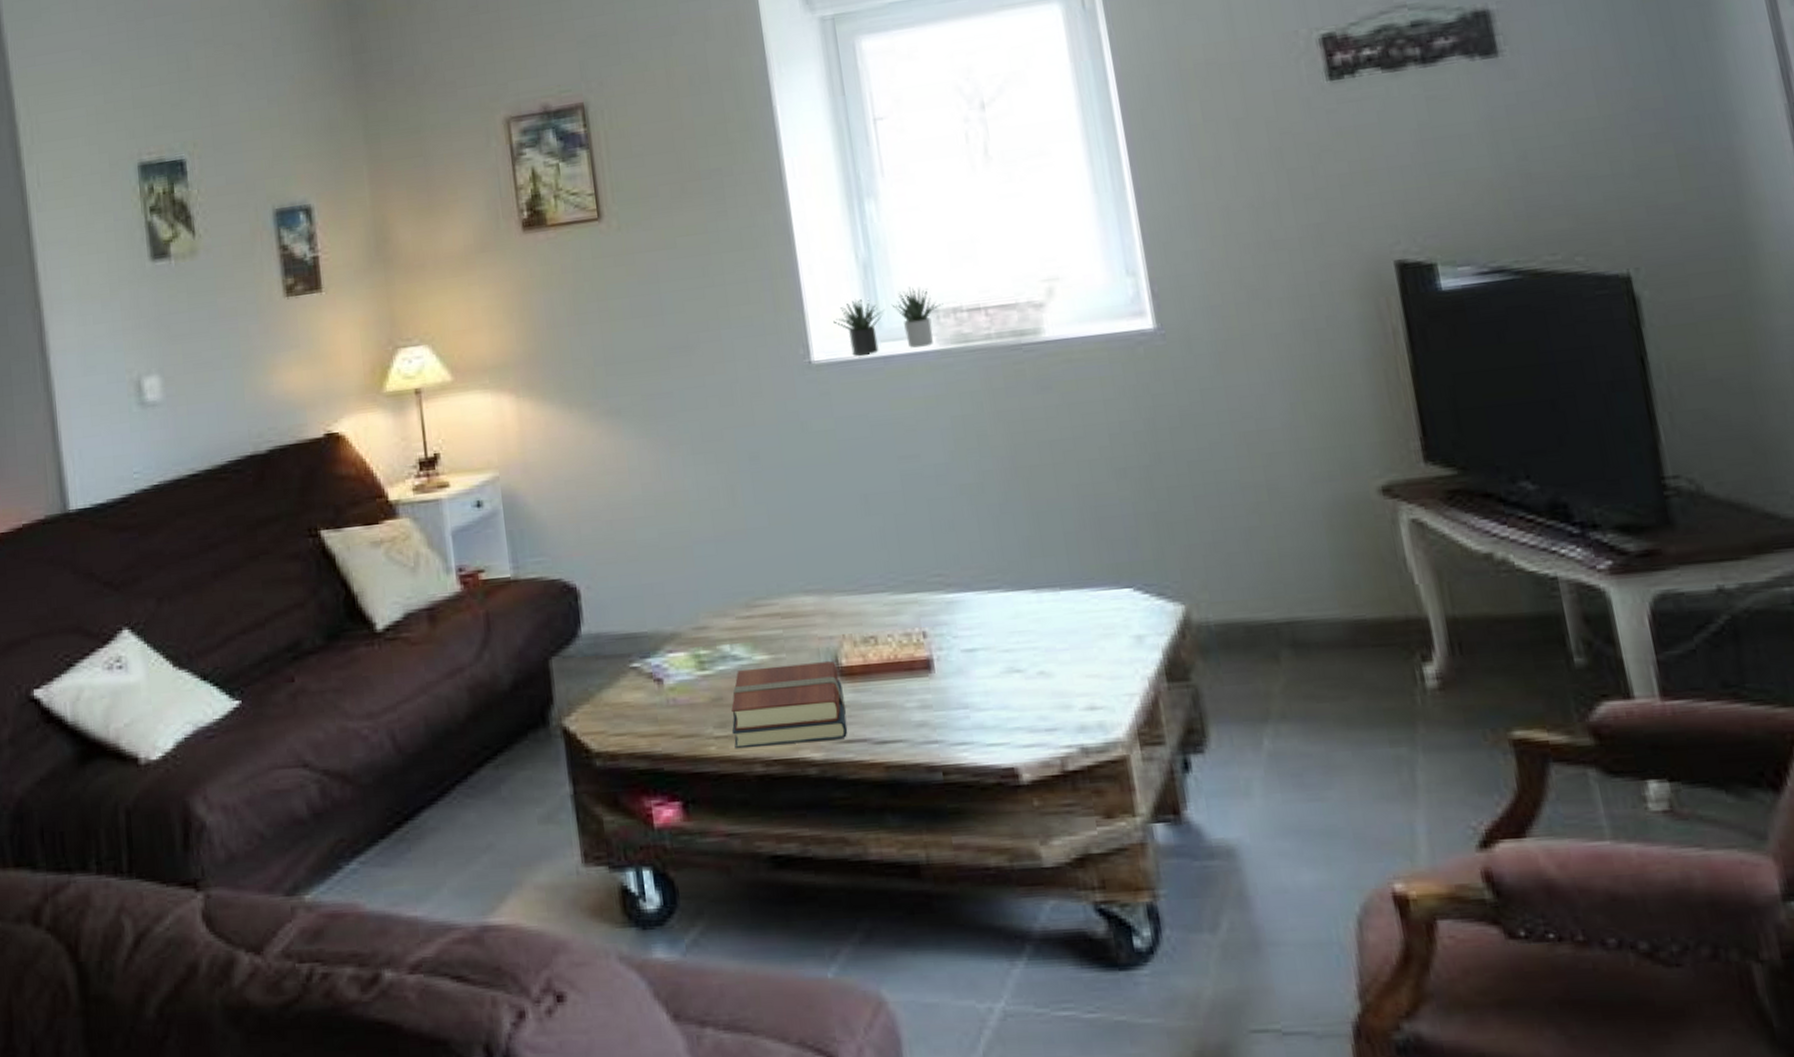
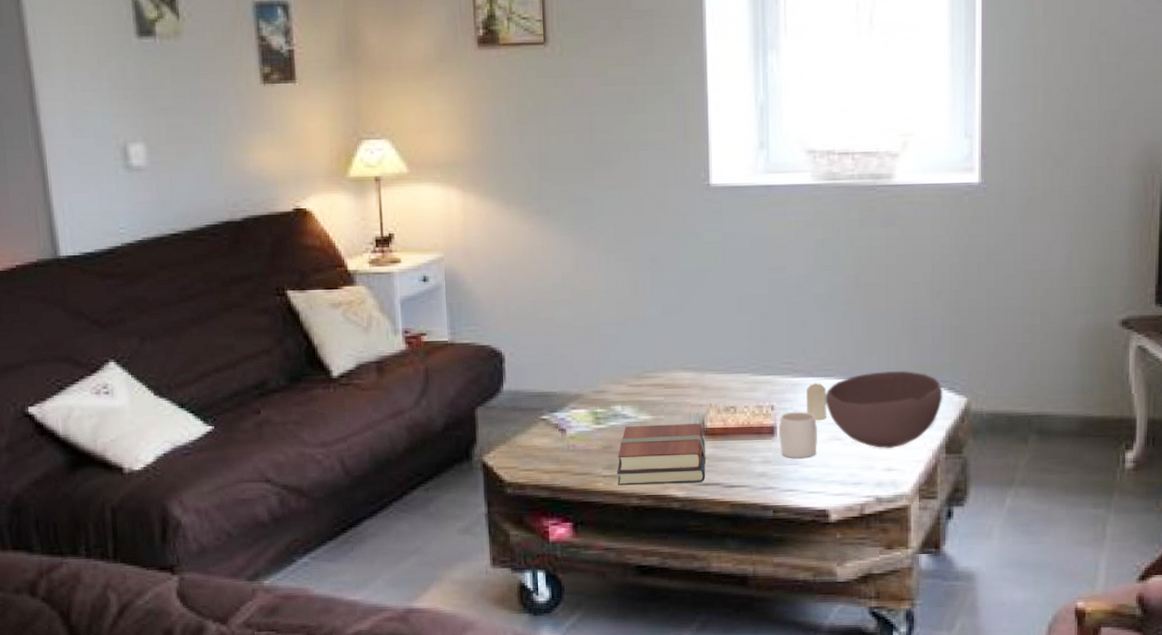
succulent plant: present [834,286,943,356] -> none [731,129,820,183]
mug: none [936,637,991,701] -> present [778,411,817,459]
candle: none [966,598,999,649] -> present [806,383,828,421]
decorative bowl: none [991,574,1152,680] -> present [824,370,943,449]

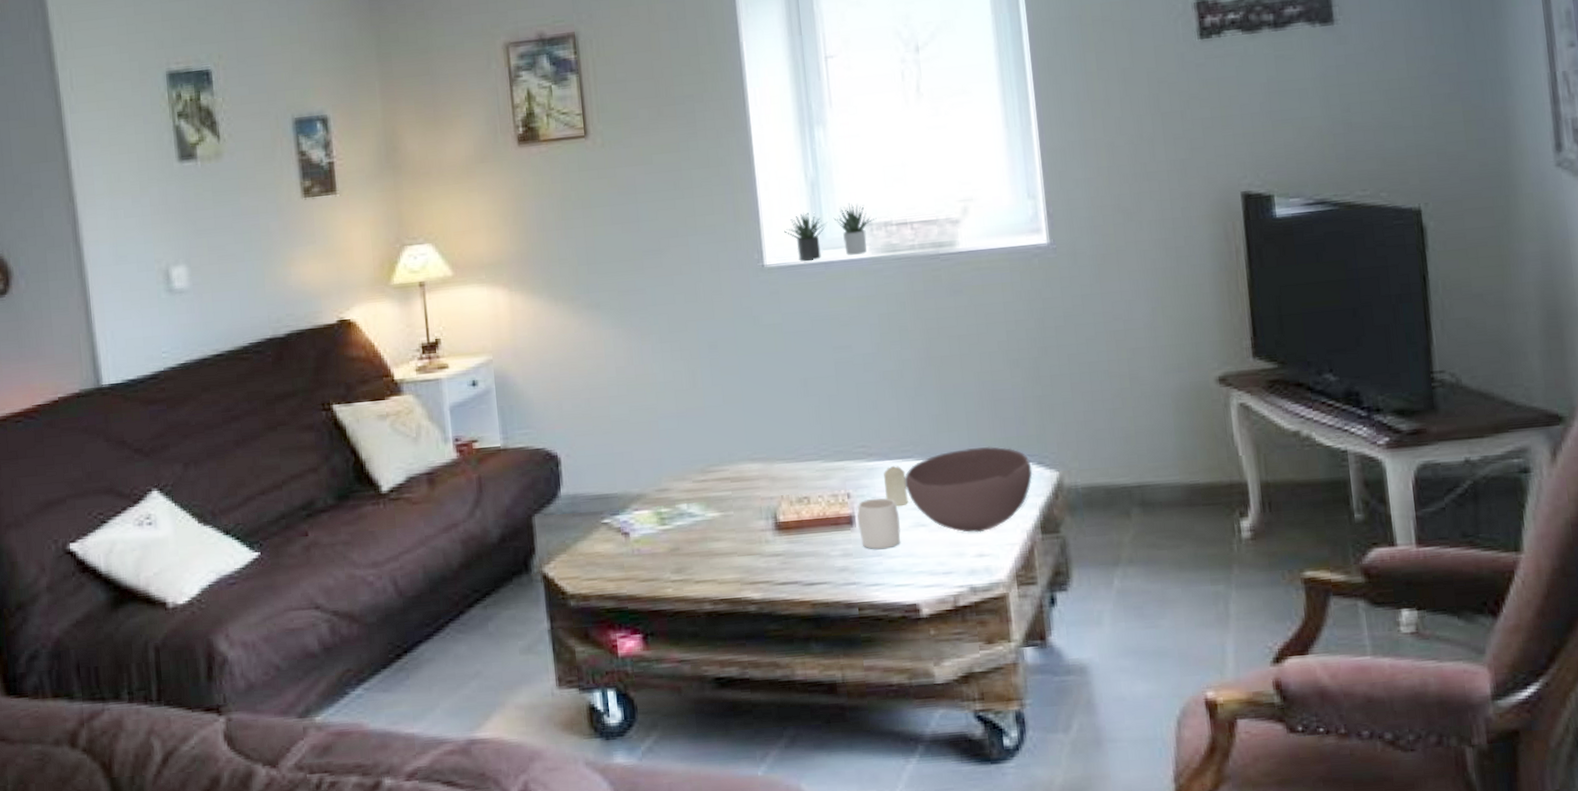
books: present [616,424,706,486] -> none [686,518,783,591]
succulent plant: none [731,129,820,183] -> present [784,203,877,261]

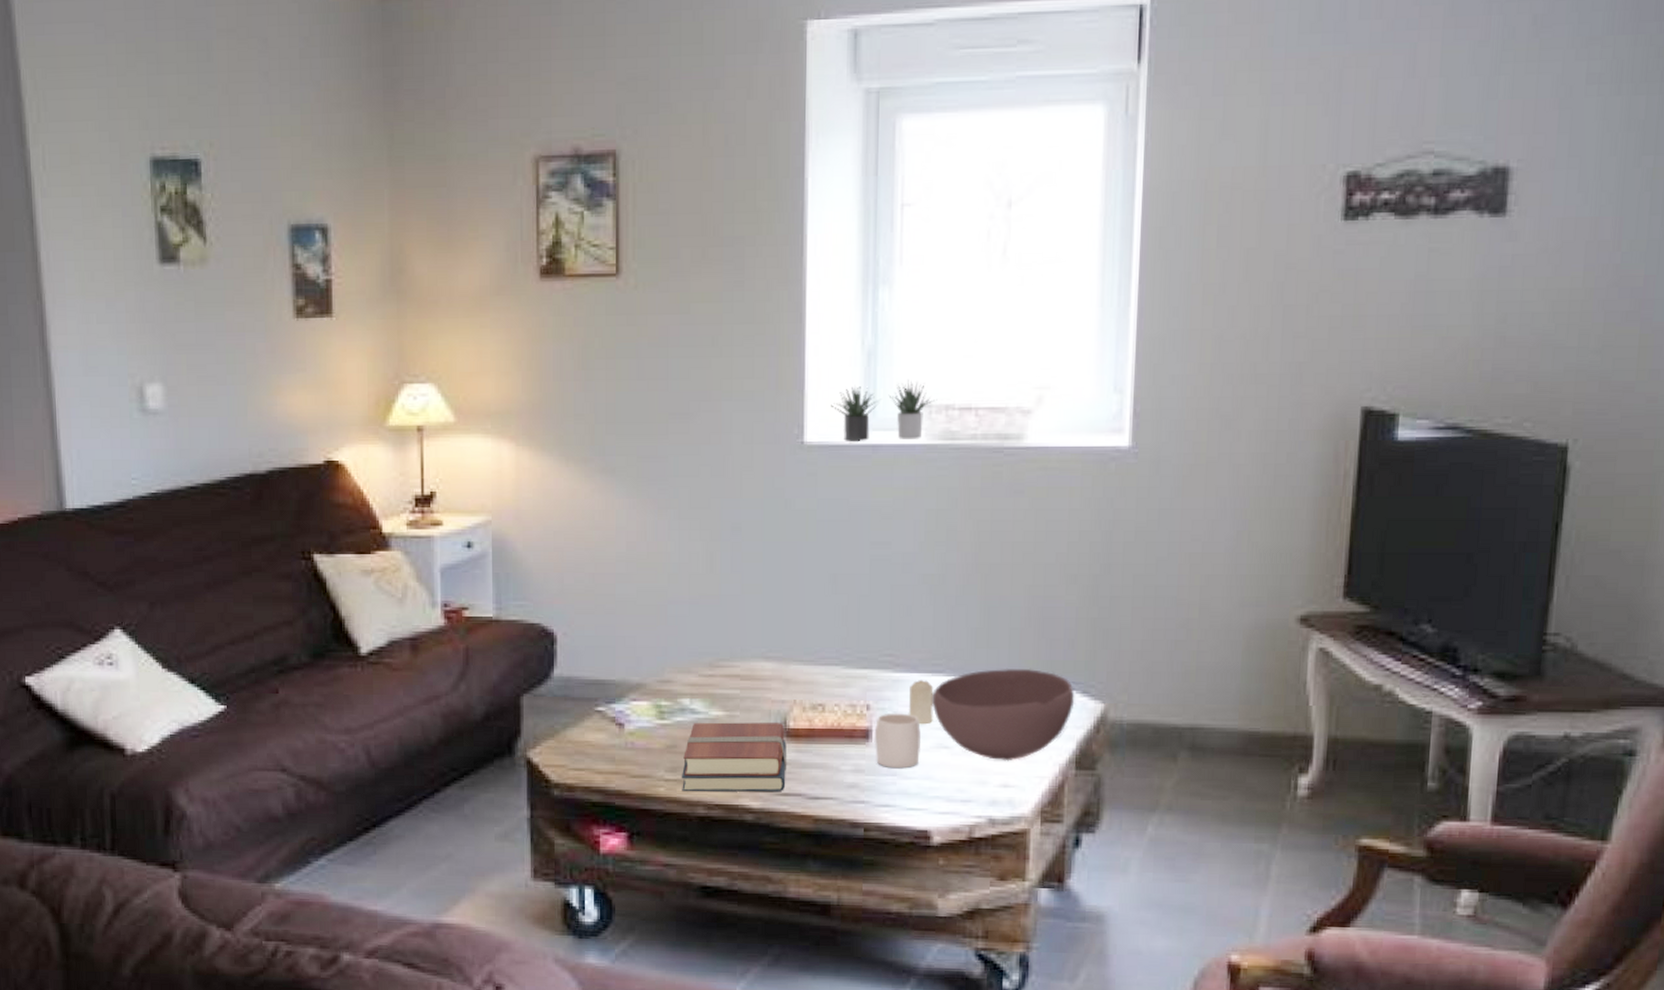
books: none [686,518,783,591] -> present [681,722,786,792]

